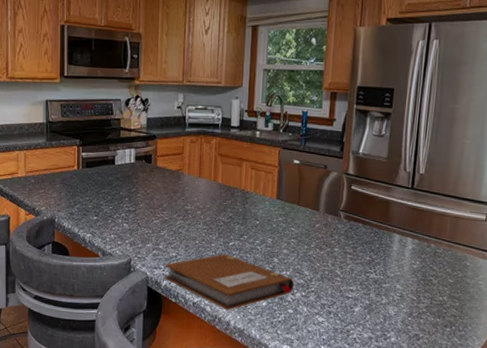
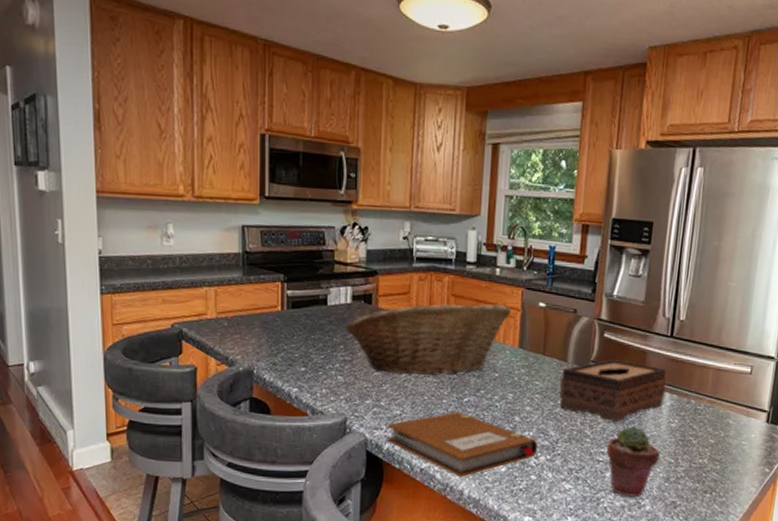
fruit basket: none [130,162,270,224] -> present [345,303,512,376]
tissue box: none [313,209,409,264] -> present [559,359,667,423]
potted succulent: none [354,266,404,330] -> present [606,425,660,497]

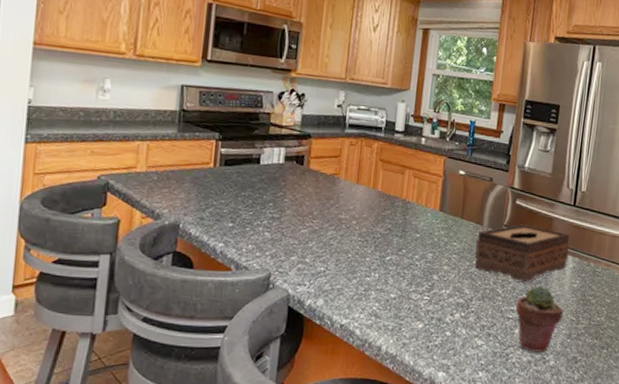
fruit basket: present [345,303,512,376] -> none [276,167,435,235]
notebook: present [386,412,538,478] -> none [309,269,454,334]

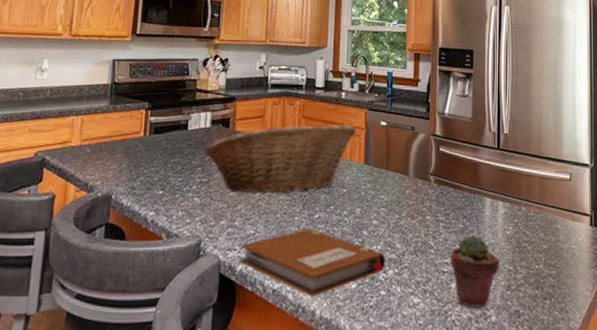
fruit basket: none [276,167,435,235] -> present [204,124,357,194]
notebook: none [309,269,454,334] -> present [239,229,386,297]
tissue box: present [475,224,570,283] -> none [403,172,499,233]

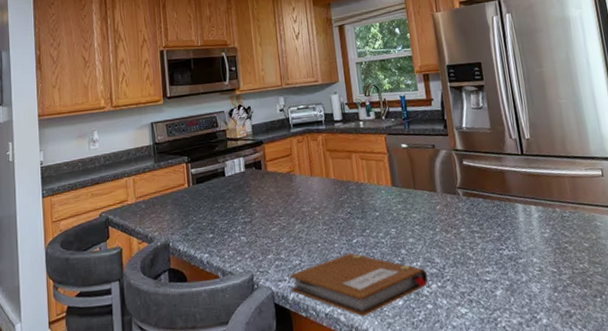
fruit basket: present [204,124,357,194] -> none [242,151,380,228]
potted succulent: present [450,234,499,308] -> none [490,240,542,313]

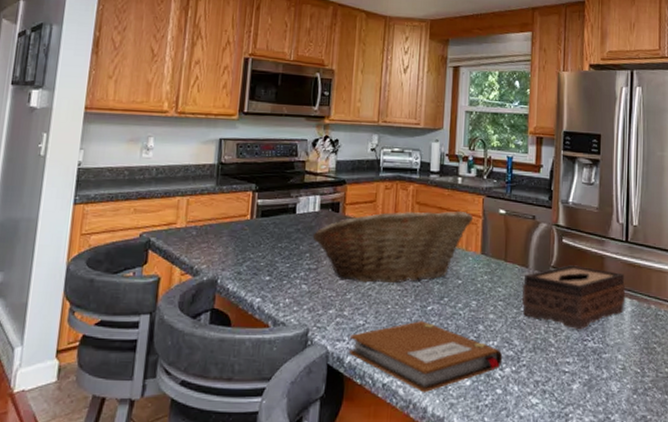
fruit basket: none [242,151,380,228] -> present [312,211,474,284]
tissue box: none [434,183,532,241] -> present [522,265,626,330]

